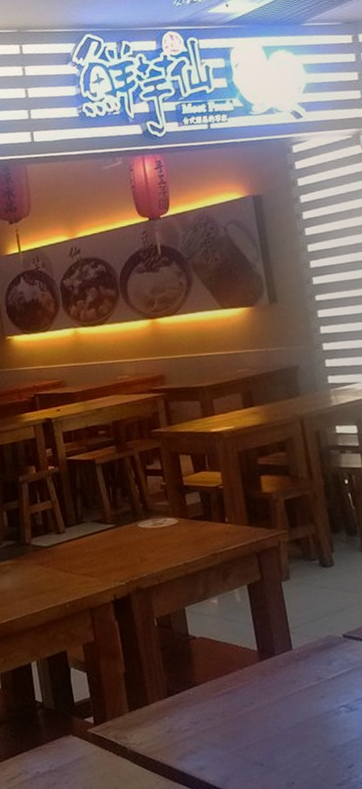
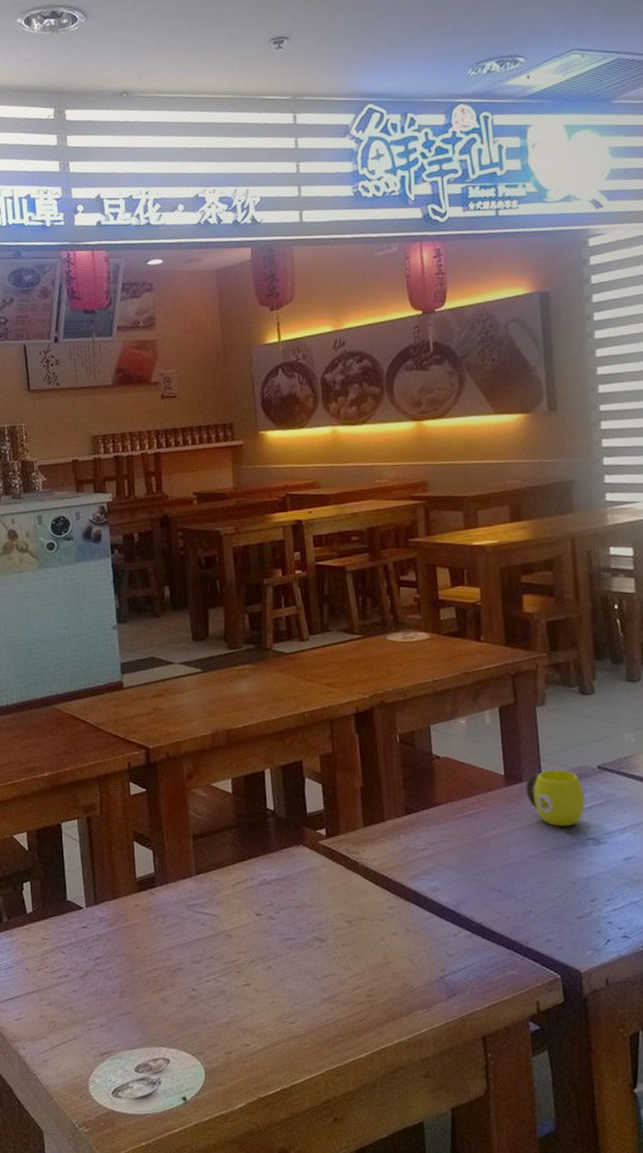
cup: none [278,641,335,697] -> present [526,769,585,827]

